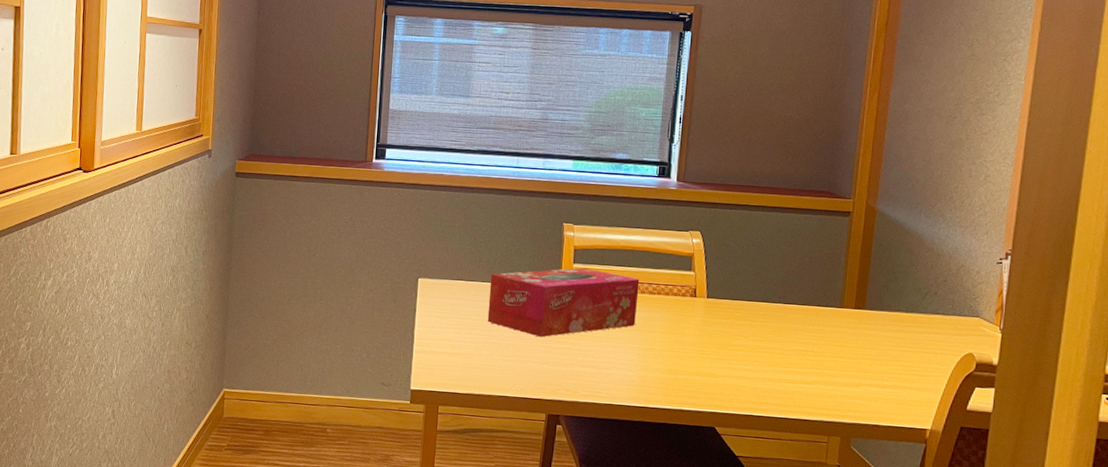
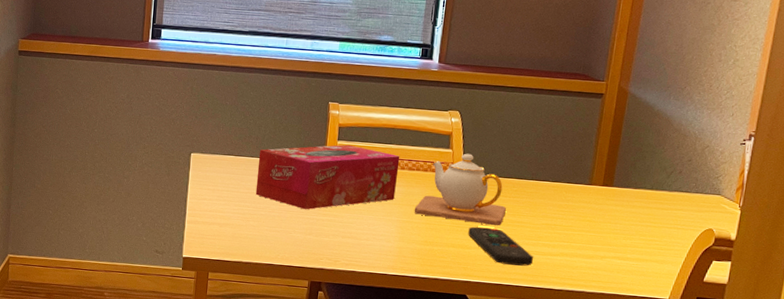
teapot: none [656,275,754,353] -> present [414,153,506,226]
remote control: none [714,353,786,396] -> present [468,226,534,266]

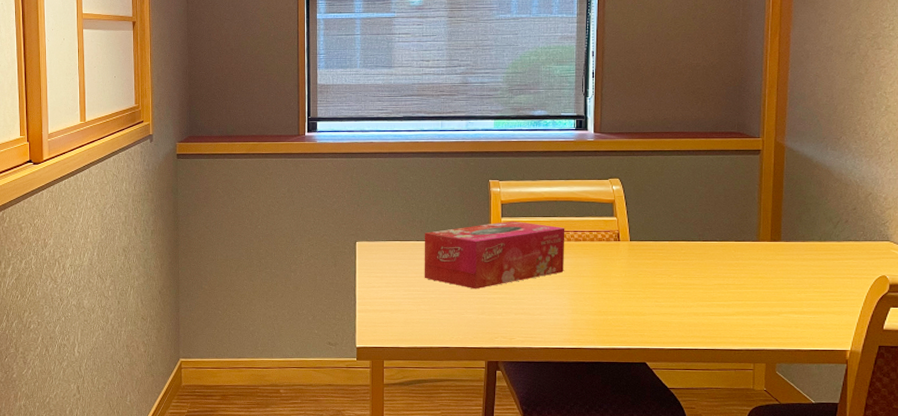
teapot: present [414,153,506,226] -> none [584,220,676,290]
remote control: present [468,226,534,266] -> none [641,292,710,328]

